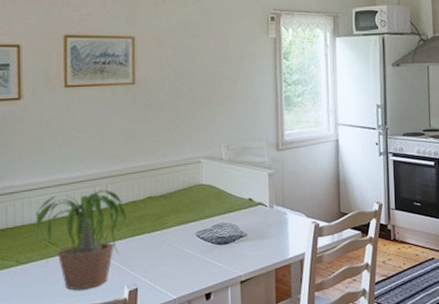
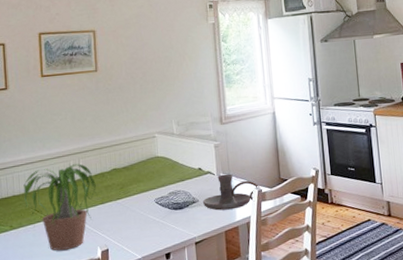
candle holder: none [251,205,318,246] -> present [202,174,261,211]

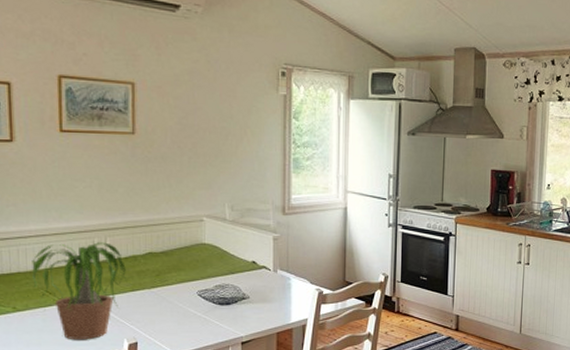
candle holder: present [202,174,261,211] -> none [253,271,322,310]

